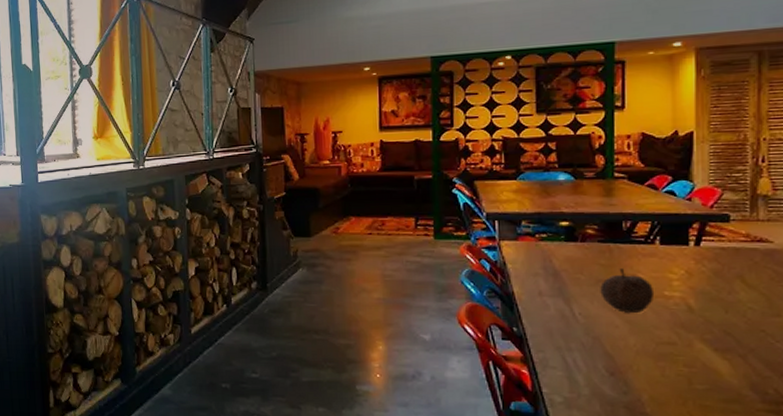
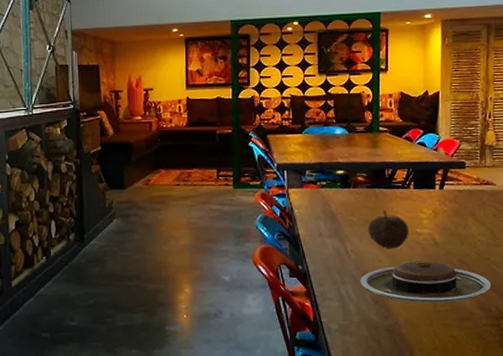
plate: none [590,329,768,380] -> present [360,261,492,304]

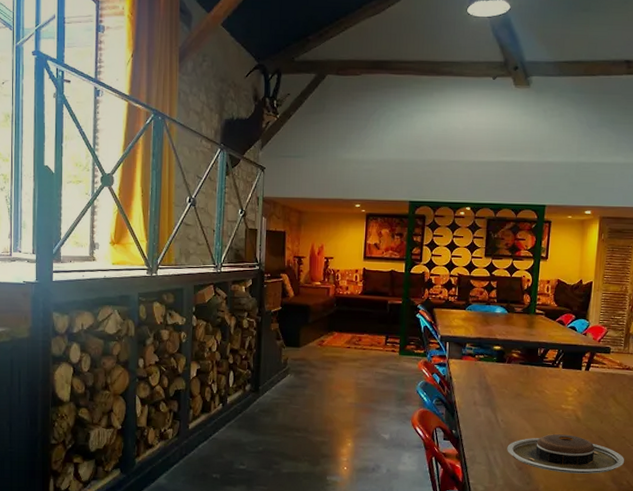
fruit: present [368,210,409,248] -> none [518,386,555,421]

